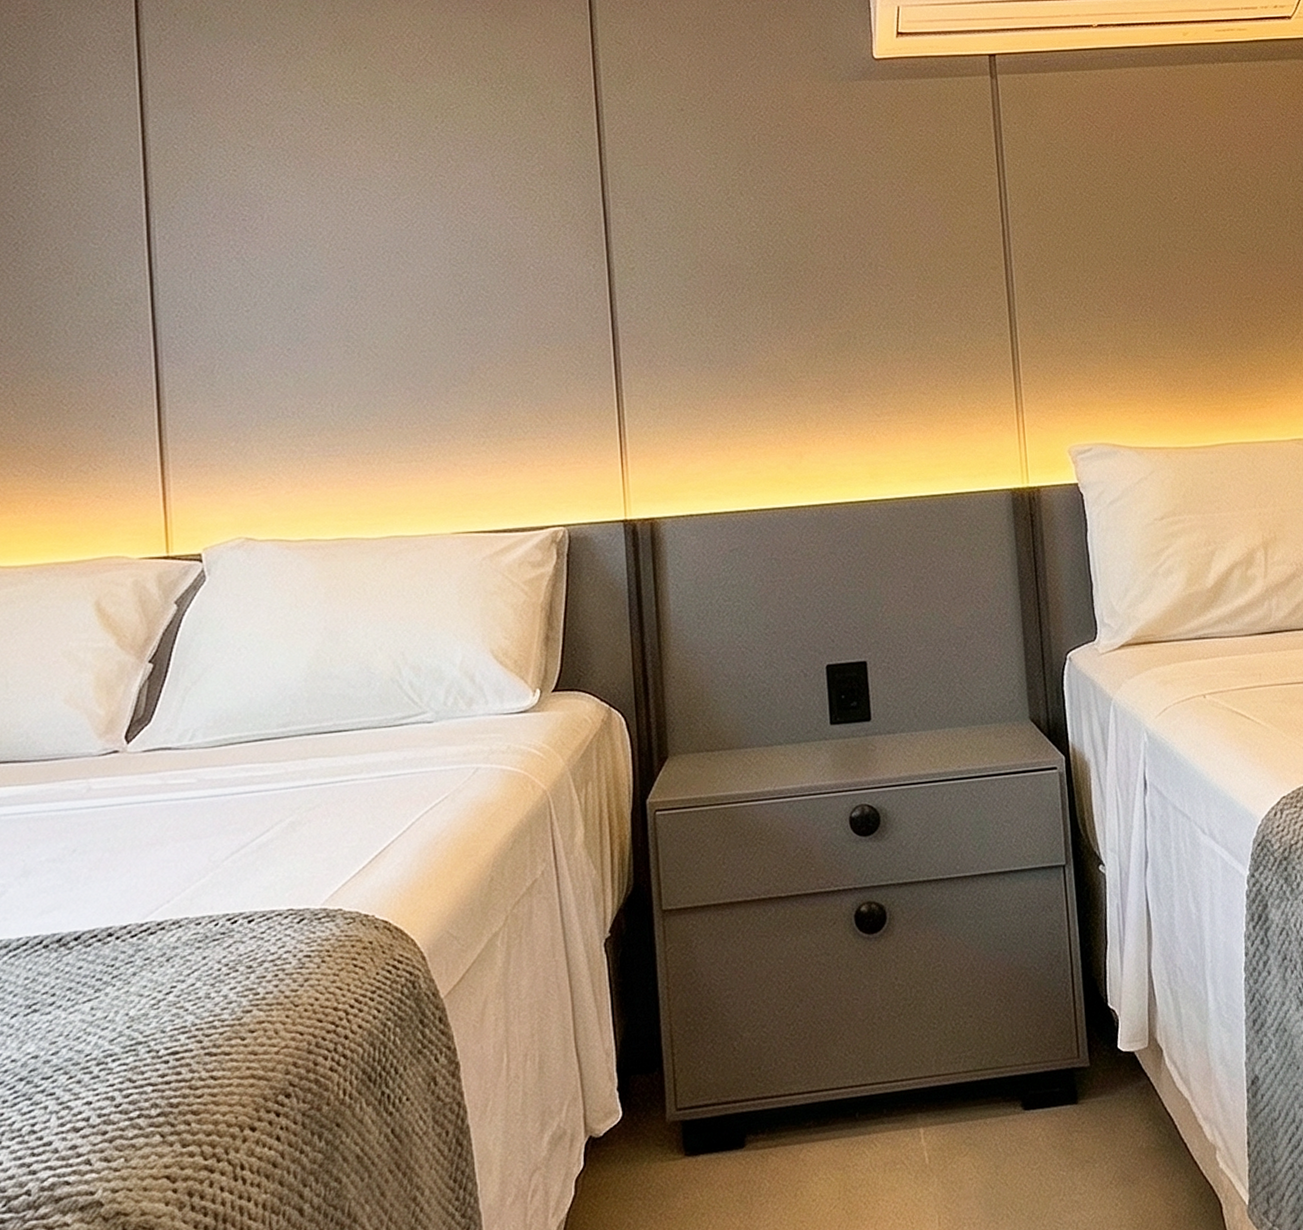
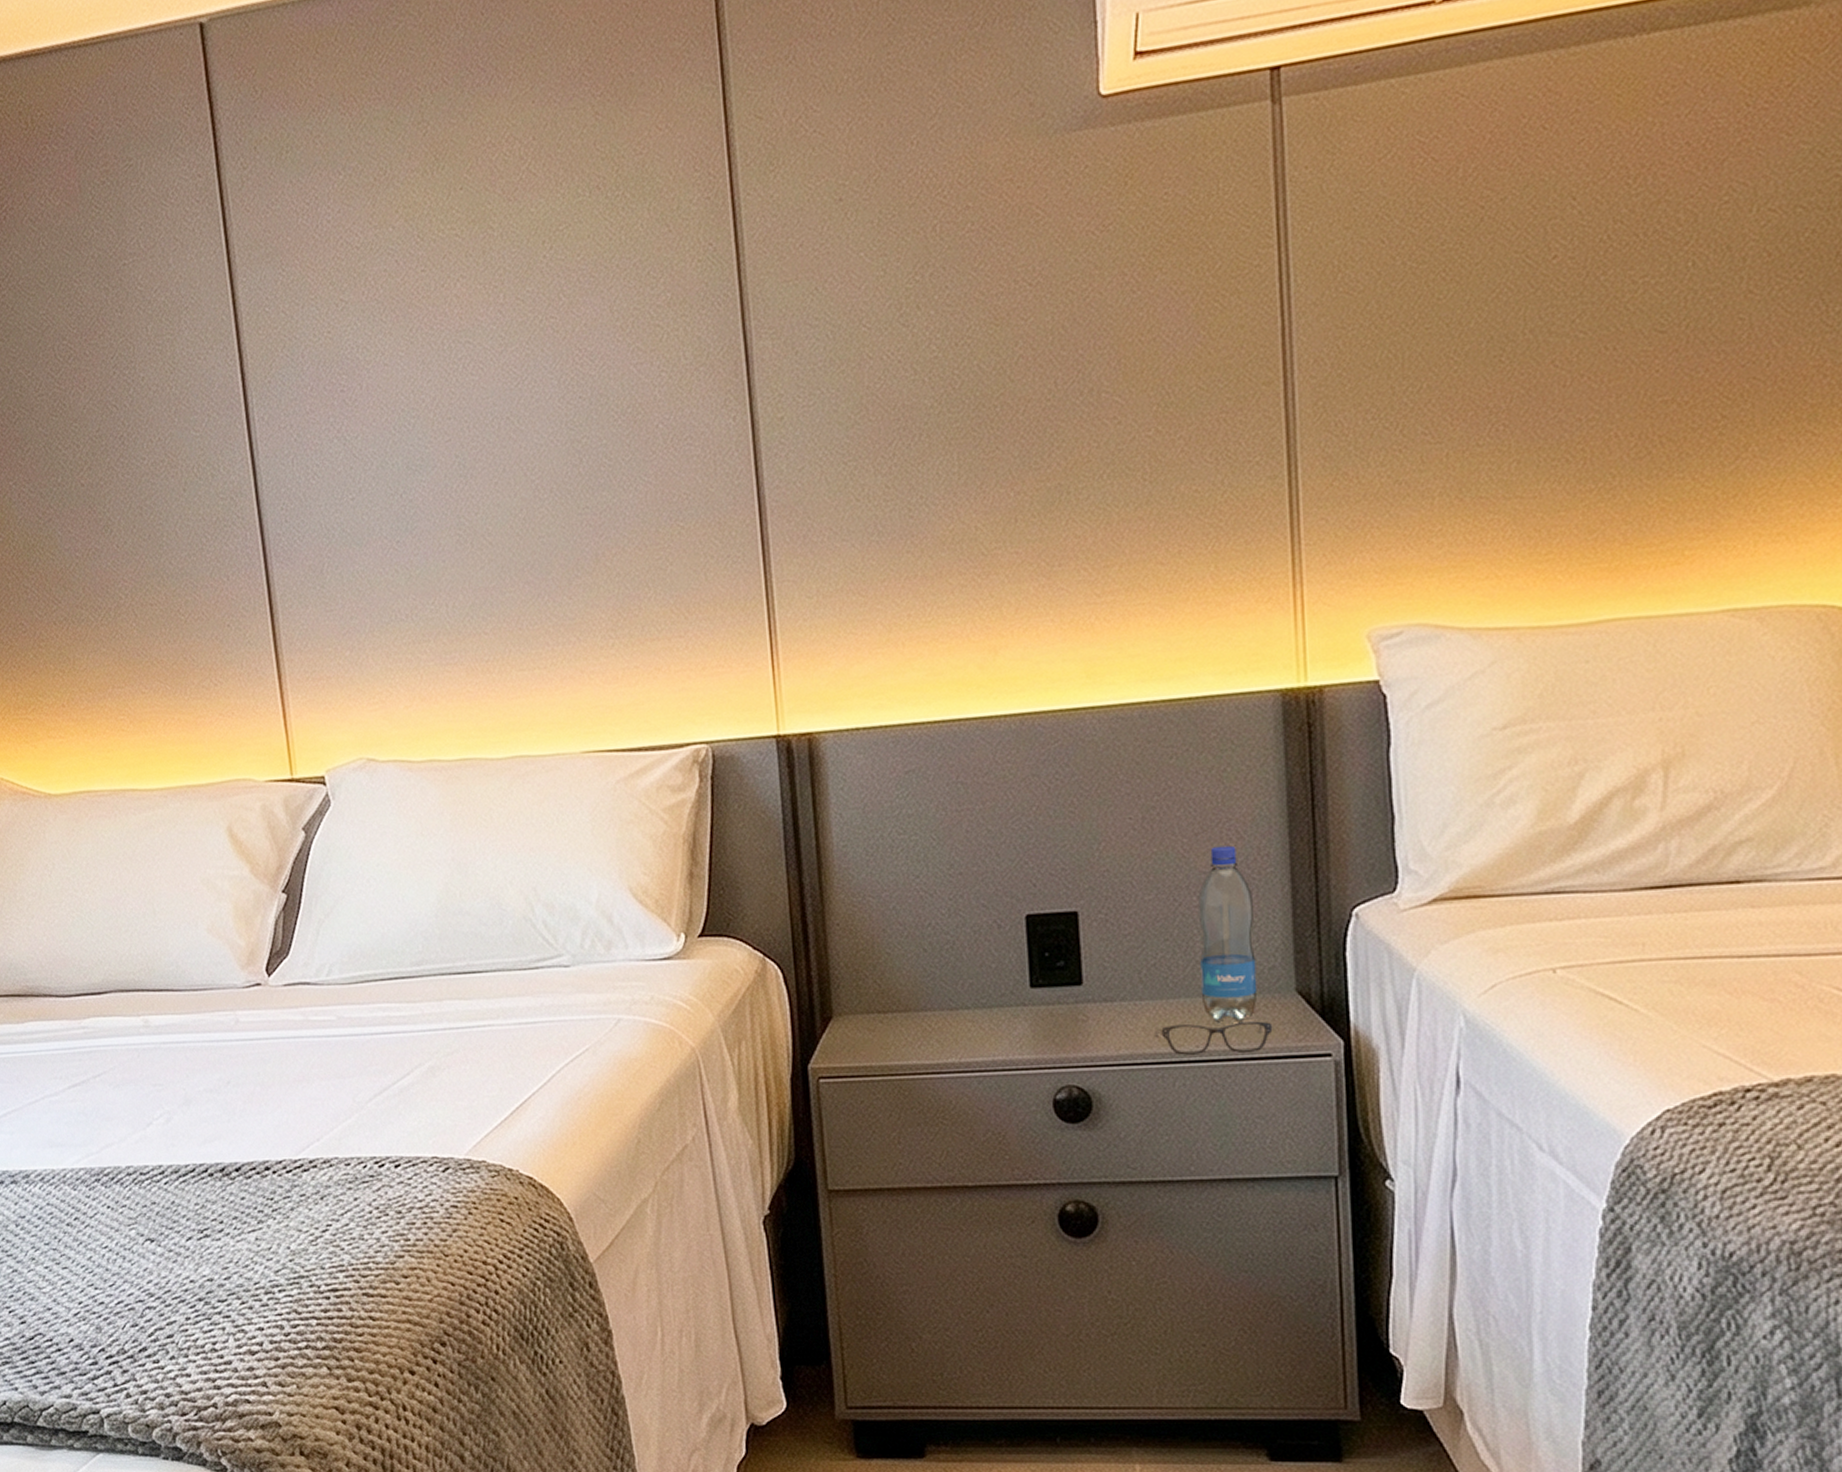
eyeglasses: none [927,744,1014,775] -> present [1155,1021,1273,1055]
bottle: none [956,607,1002,746] -> present [1197,845,1258,1022]

